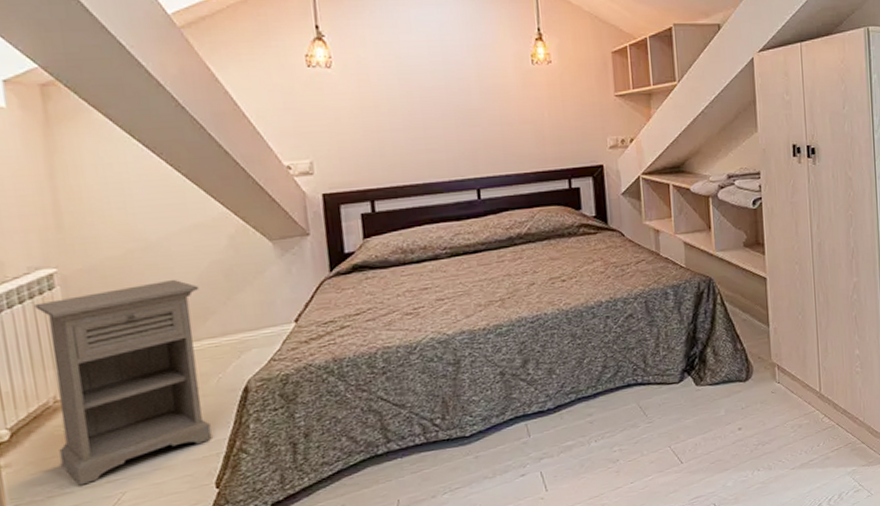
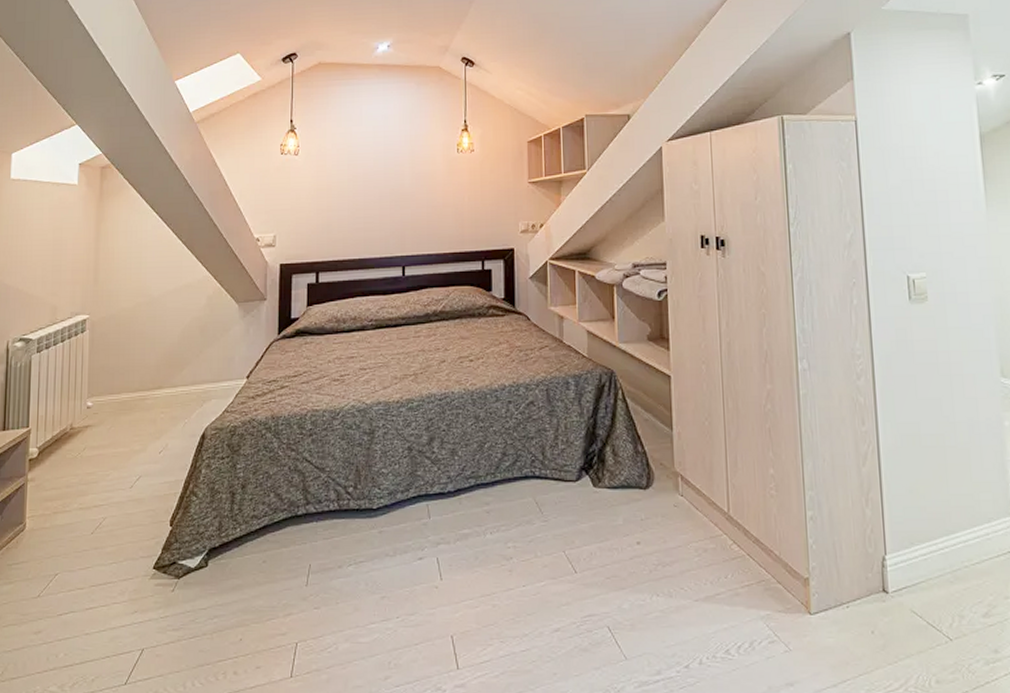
nightstand: present [35,279,212,486] -> none [67,331,181,506]

